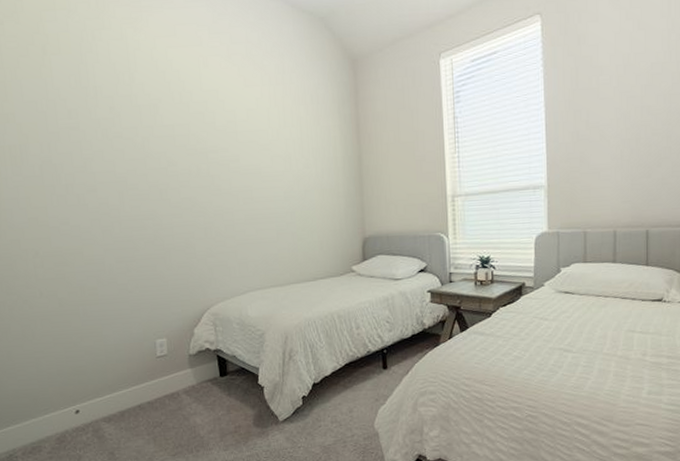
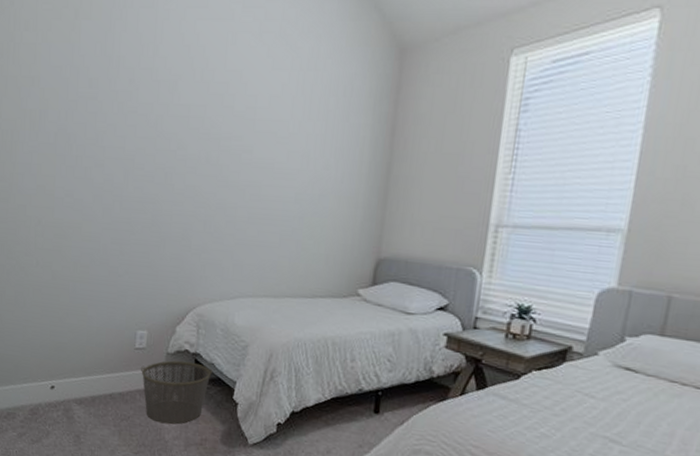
basket: none [165,358,235,422] -> present [140,360,212,425]

